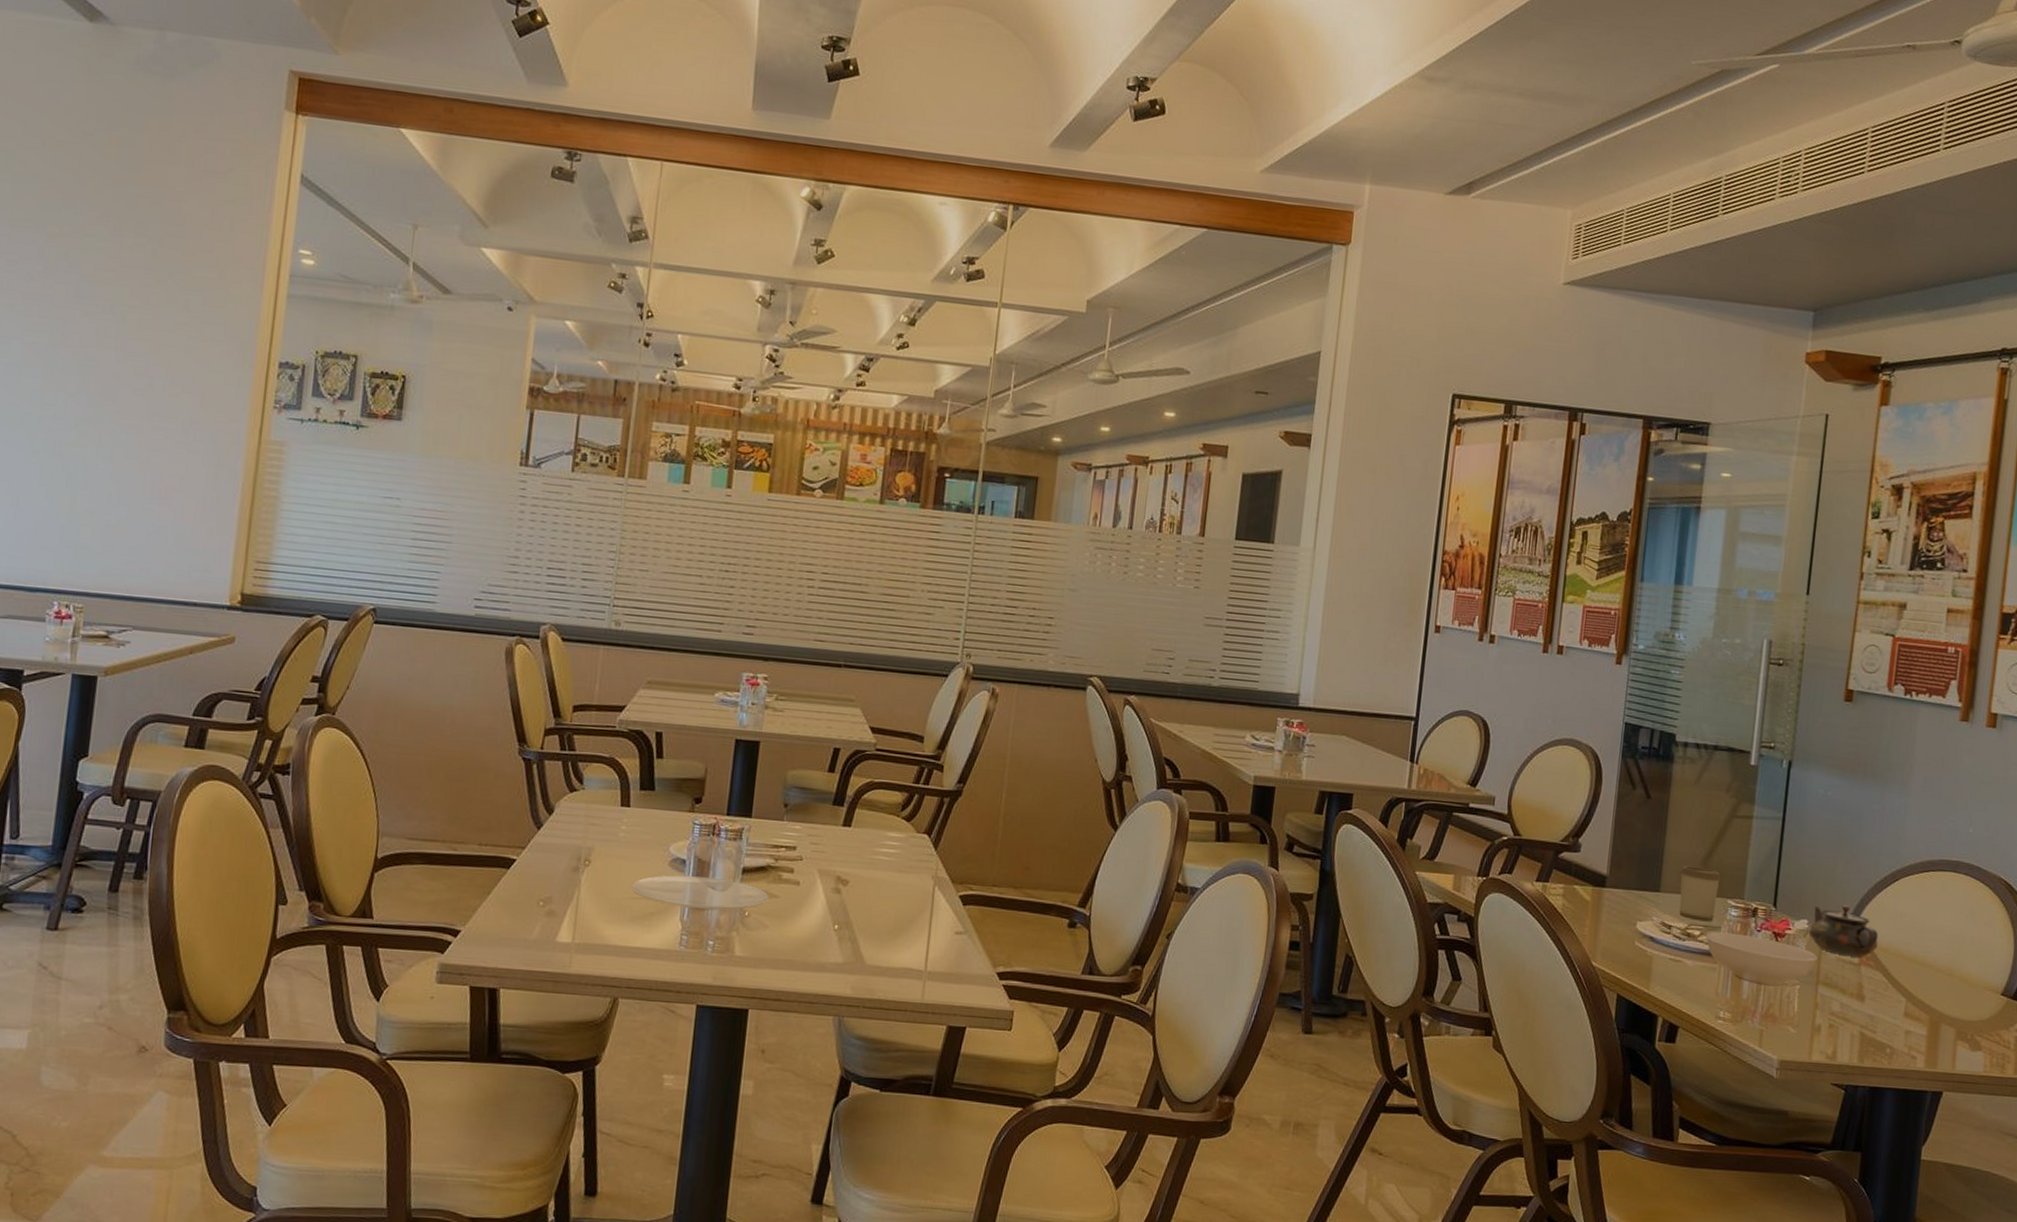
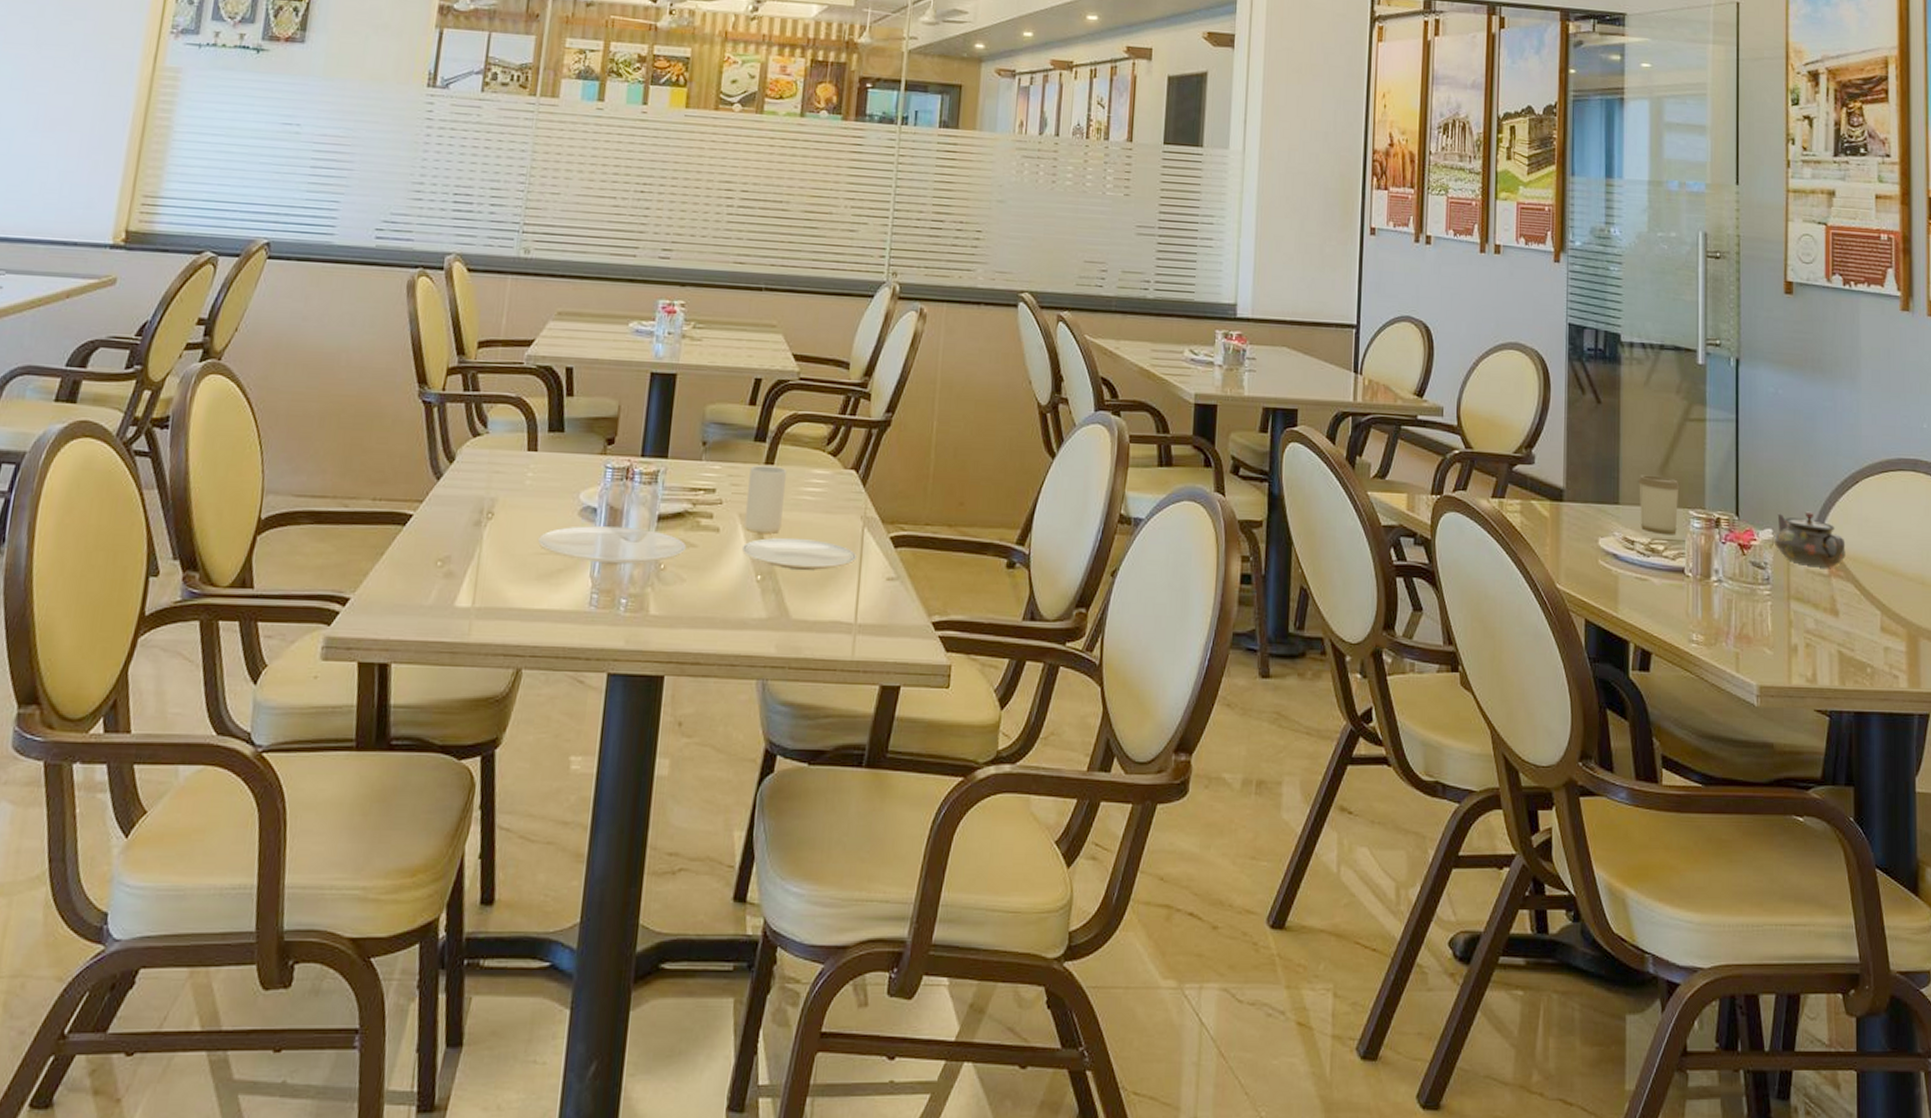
plate: none [820,892,928,923] -> present [741,537,858,570]
cup: none [822,827,864,889] -> present [743,465,787,534]
bowl: present [1705,932,1818,987] -> none [1670,546,1786,604]

